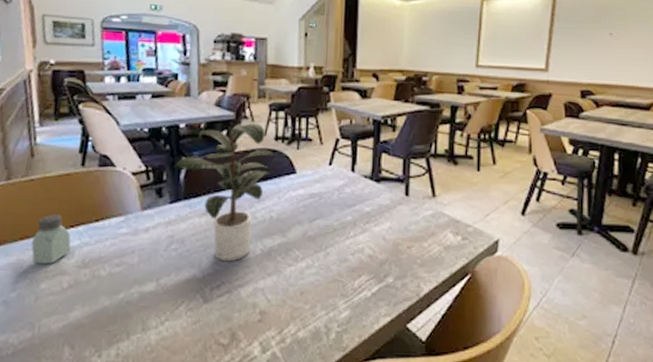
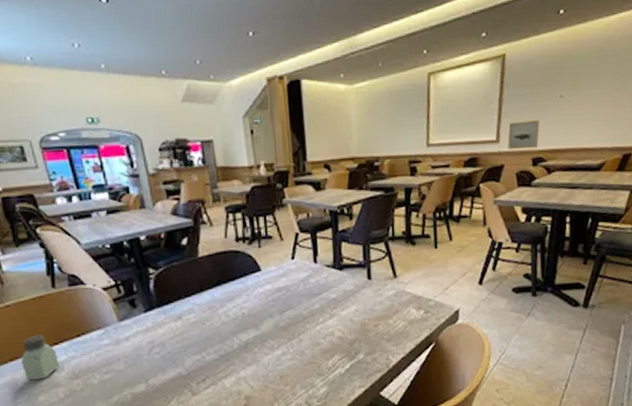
potted plant: present [174,122,276,262] -> none [142,226,241,359]
wall art: none [556,53,589,81] -> present [508,120,540,150]

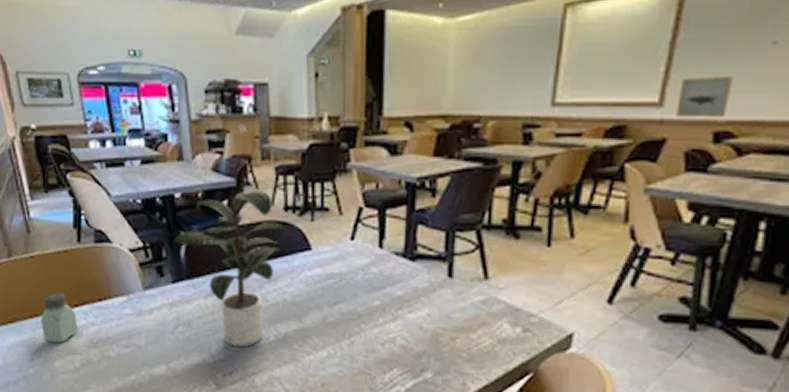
potted plant: none [142,226,241,359] -> present [173,189,287,348]

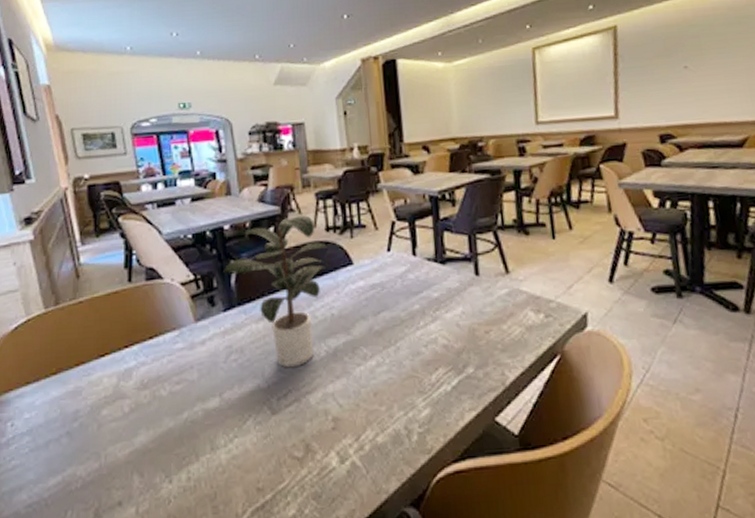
saltshaker: present [41,292,78,343] -> none [88,335,128,389]
wall art: present [676,77,733,118] -> none [628,93,665,126]

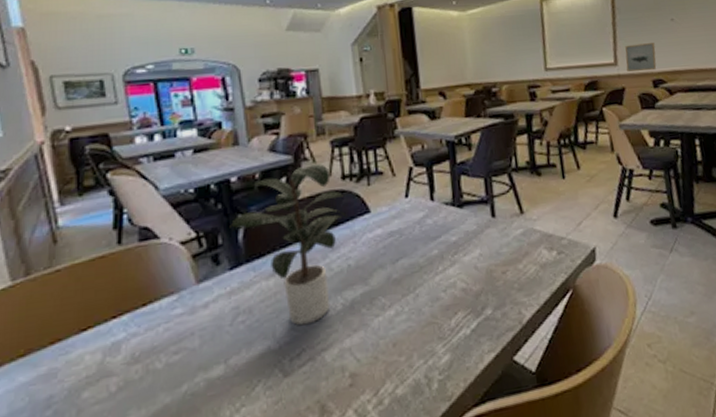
wall art: none [628,93,665,126] -> present [625,43,657,72]

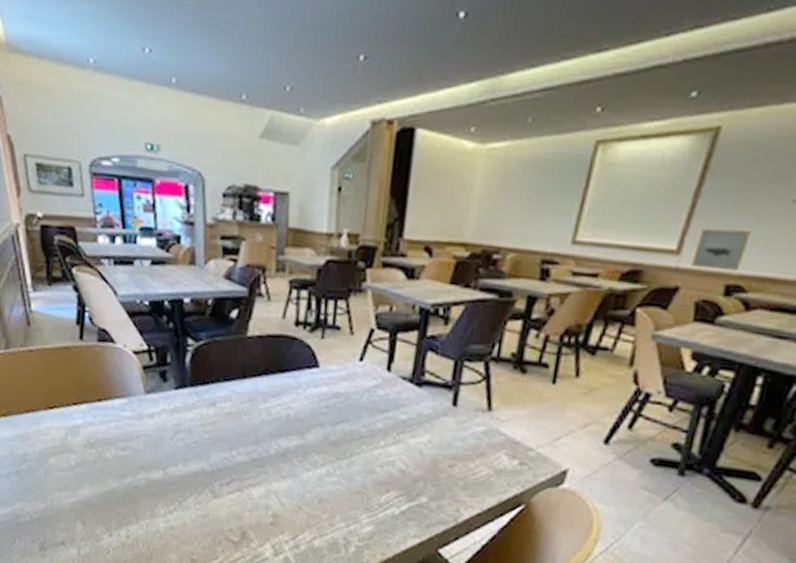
potted plant: present [230,163,347,326] -> none [179,301,295,459]

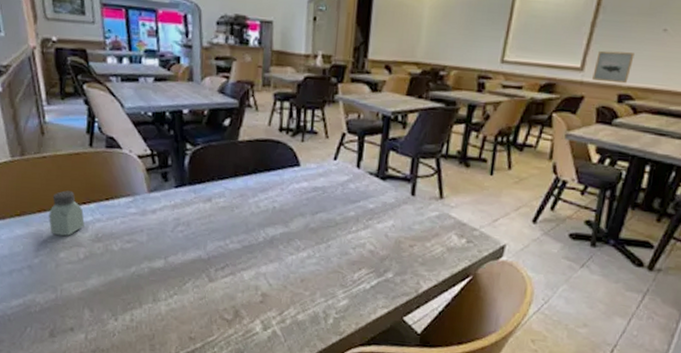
saltshaker: none [37,389,75,440] -> present [49,190,85,236]

